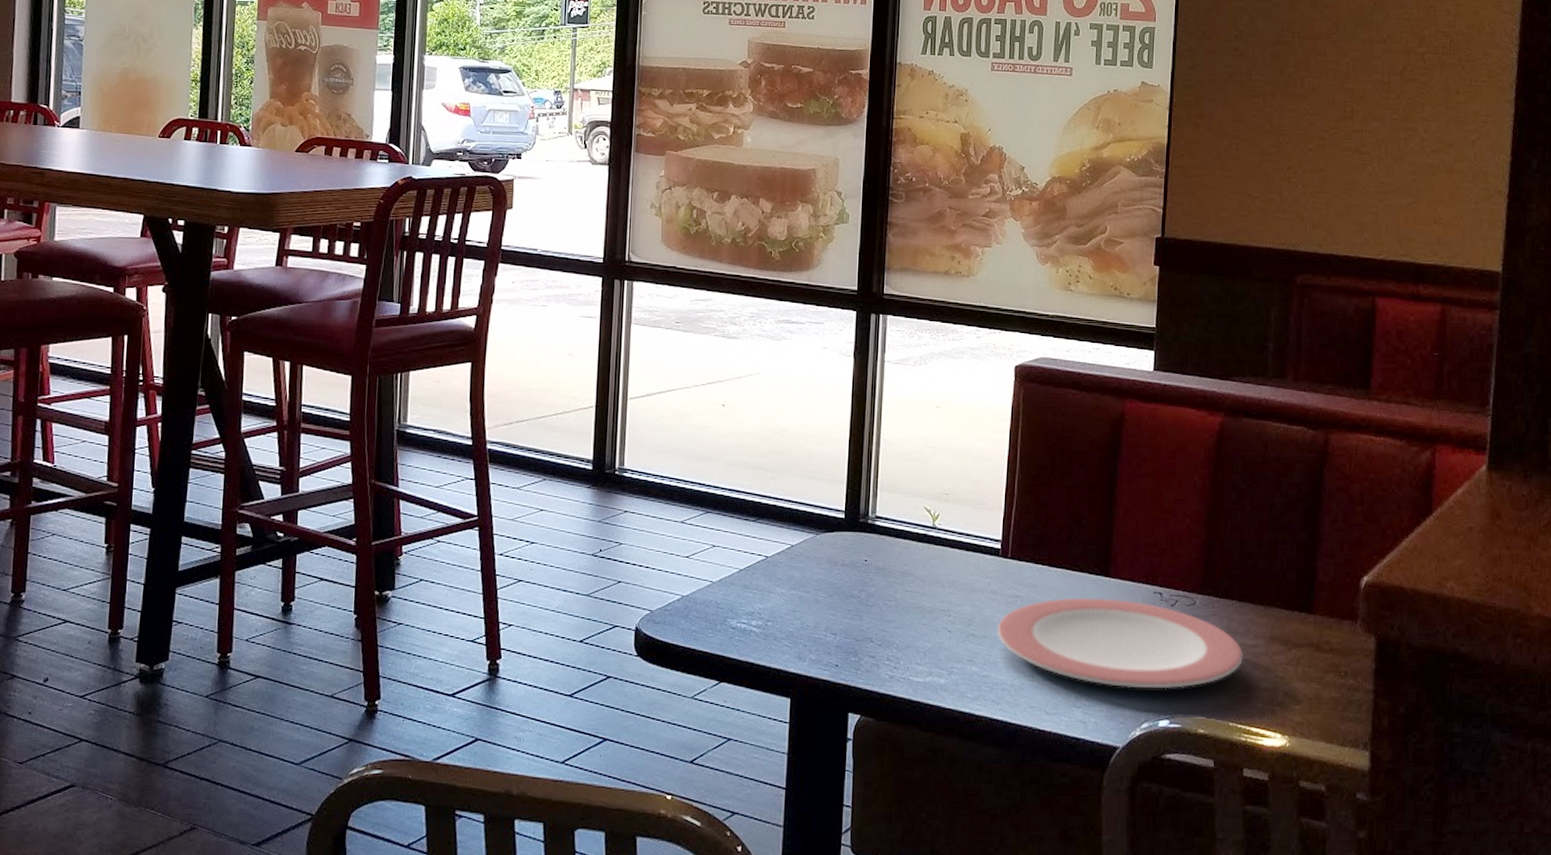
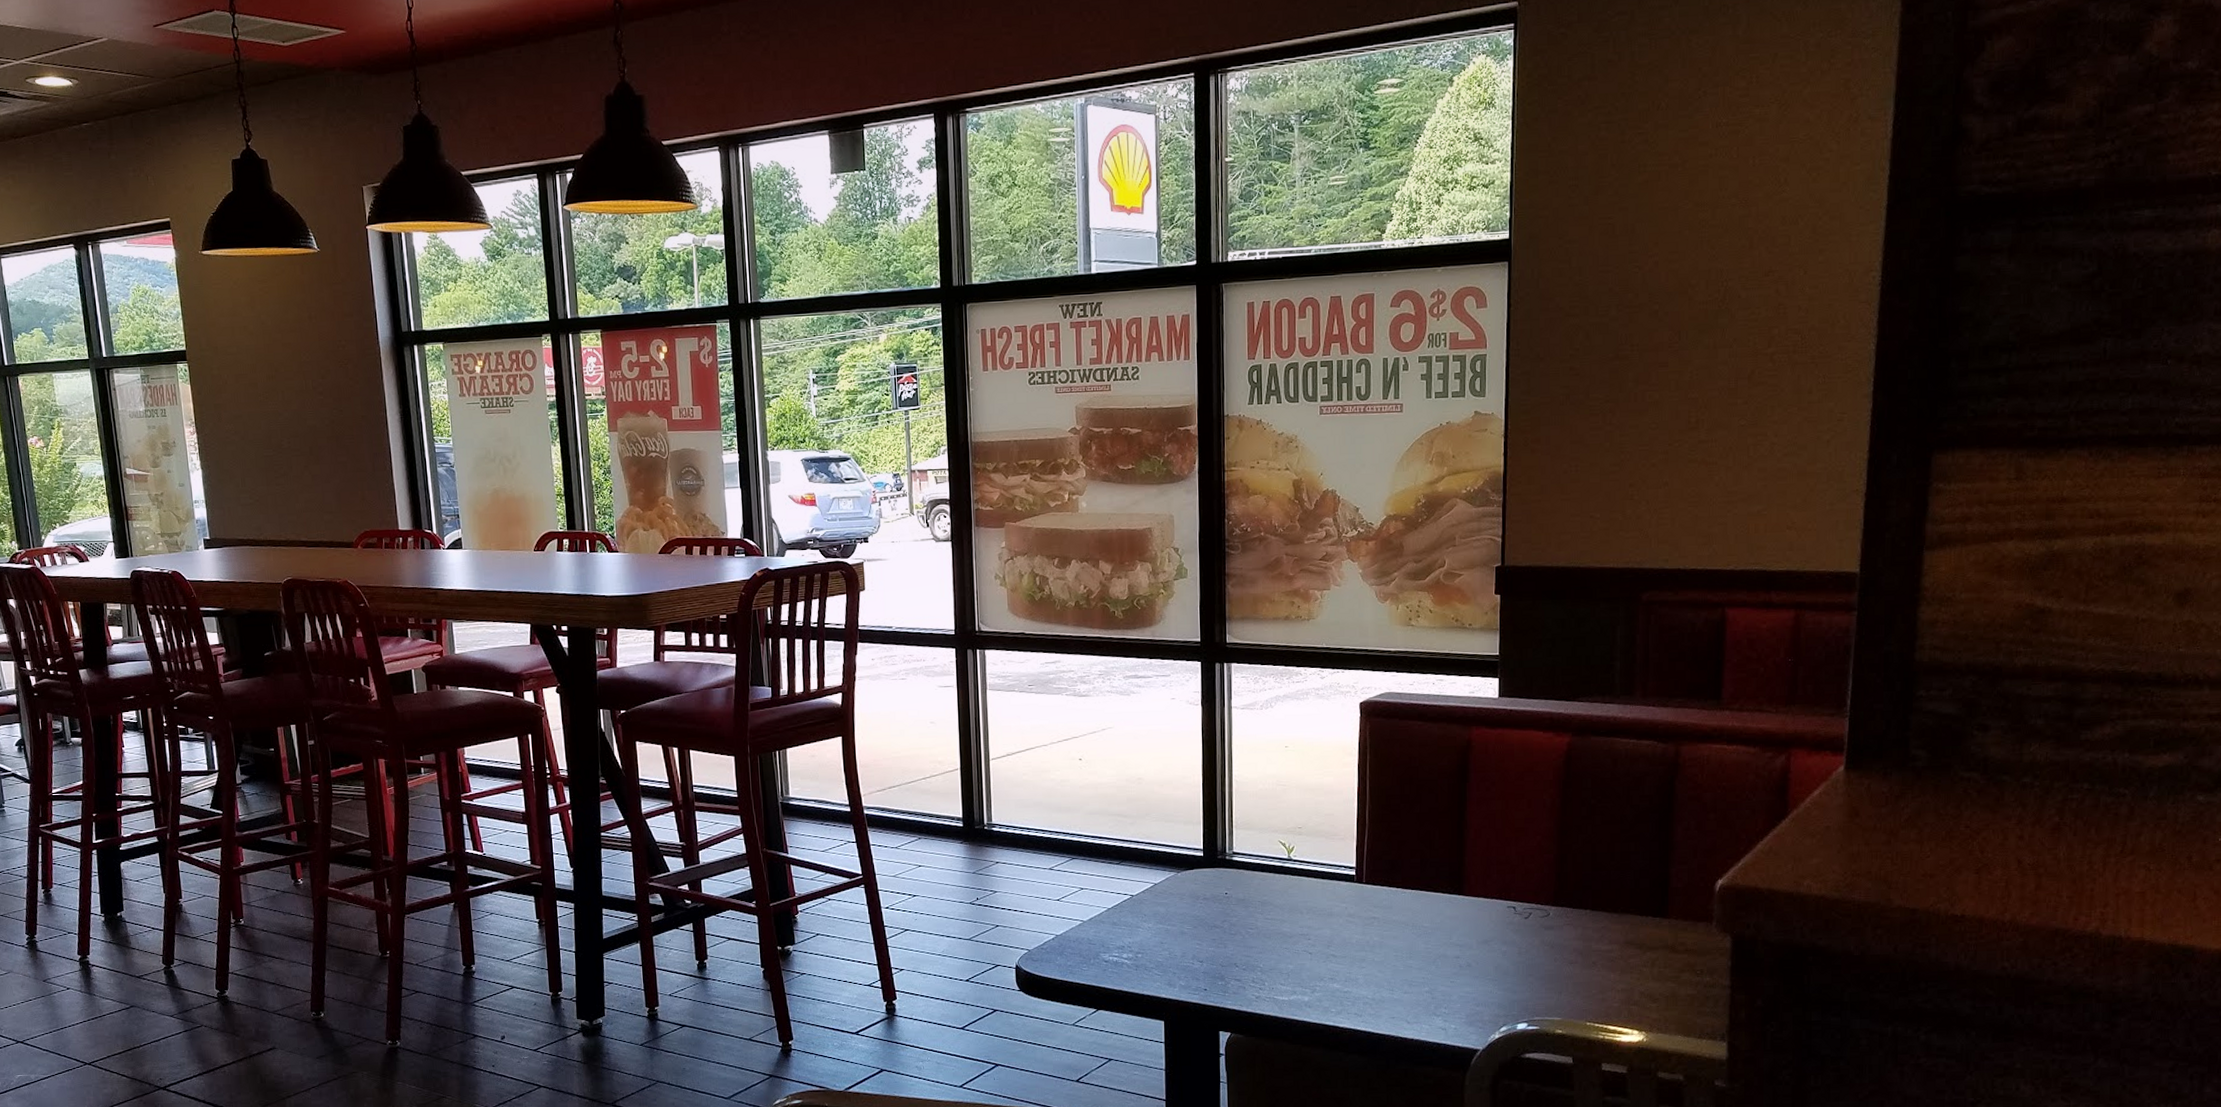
plate: present [997,597,1243,689] -> none [1356,914,1598,996]

